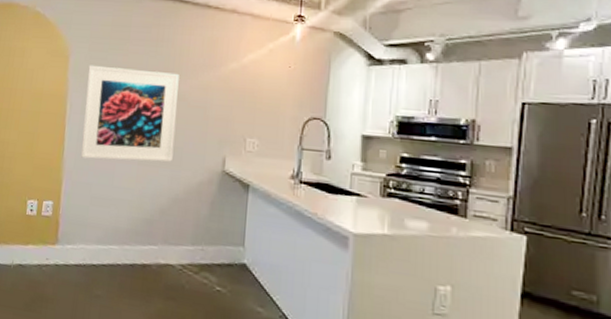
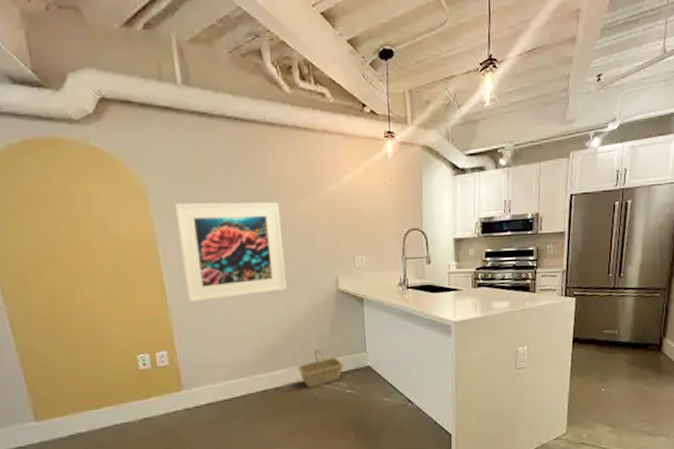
basket: none [168,232,218,274] -> present [297,349,344,388]

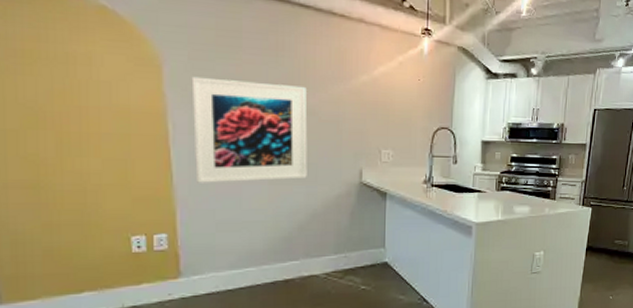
basket: present [297,349,344,388] -> none [311,242,361,282]

